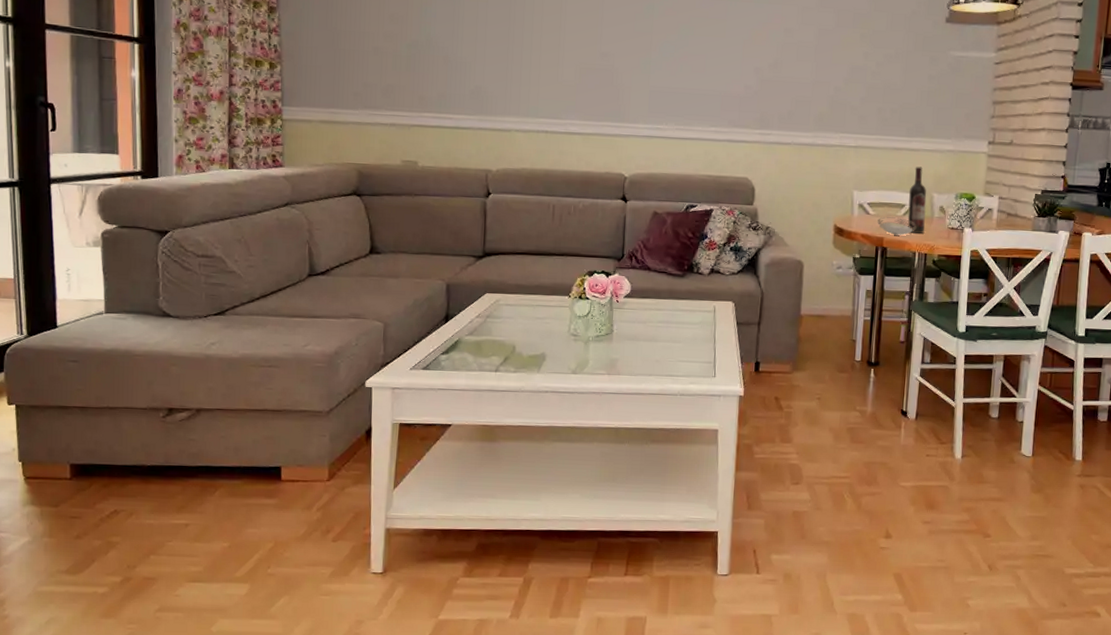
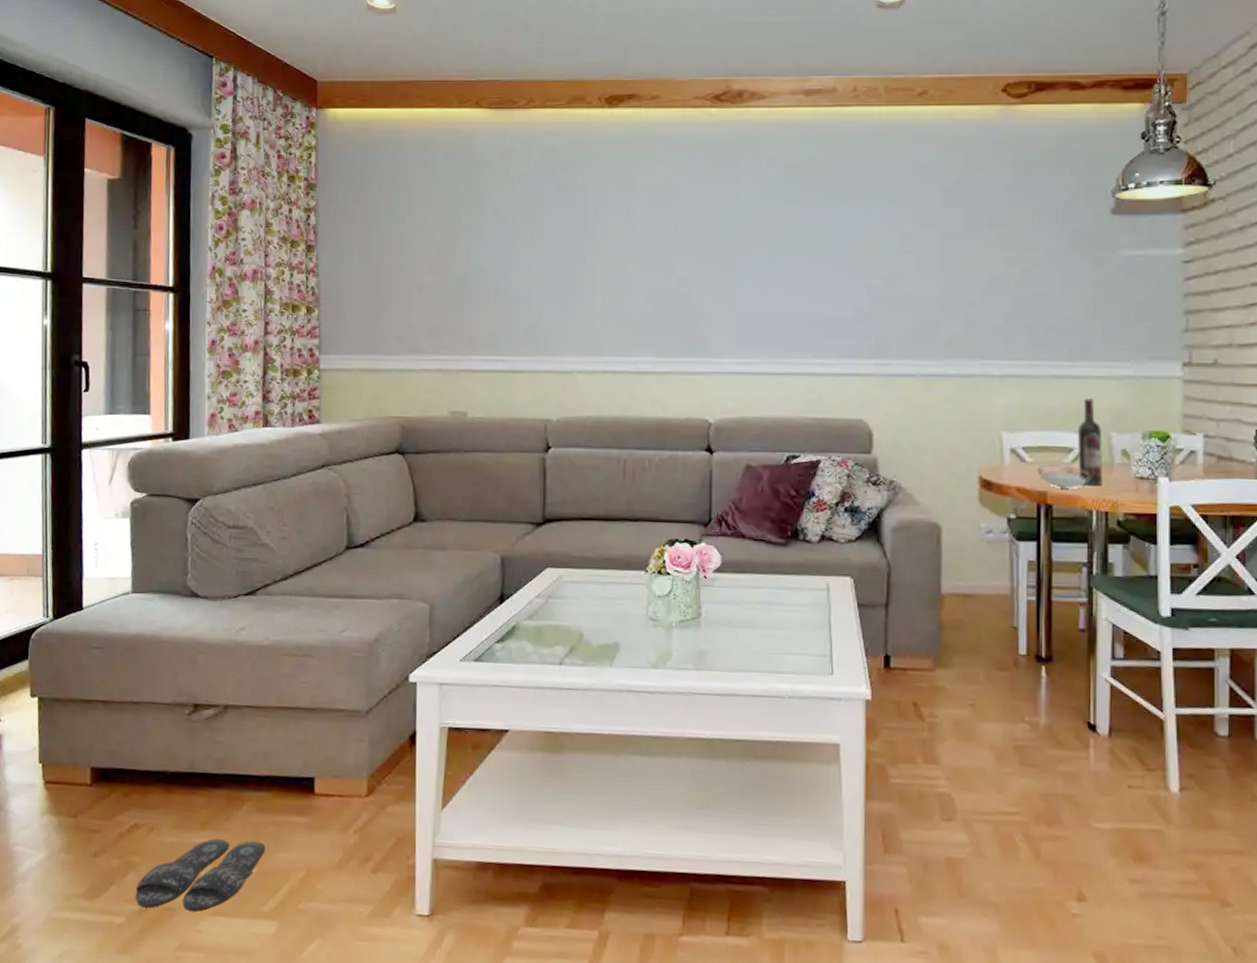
slippers: none [116,520,237,580] -> present [135,839,266,911]

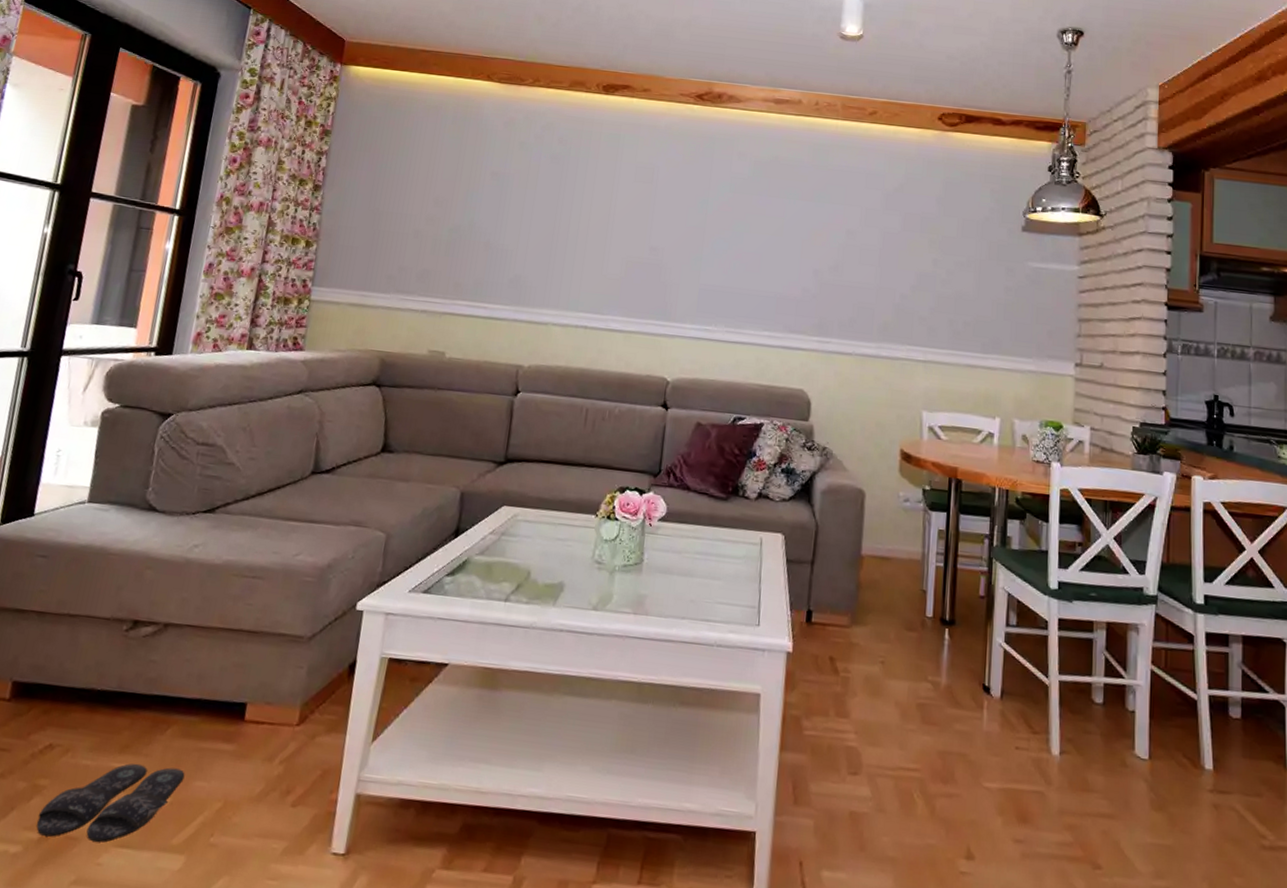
dish: present [1037,465,1091,490] -> none [950,443,996,467]
wine bottle: present [1077,398,1104,485] -> none [985,387,1007,466]

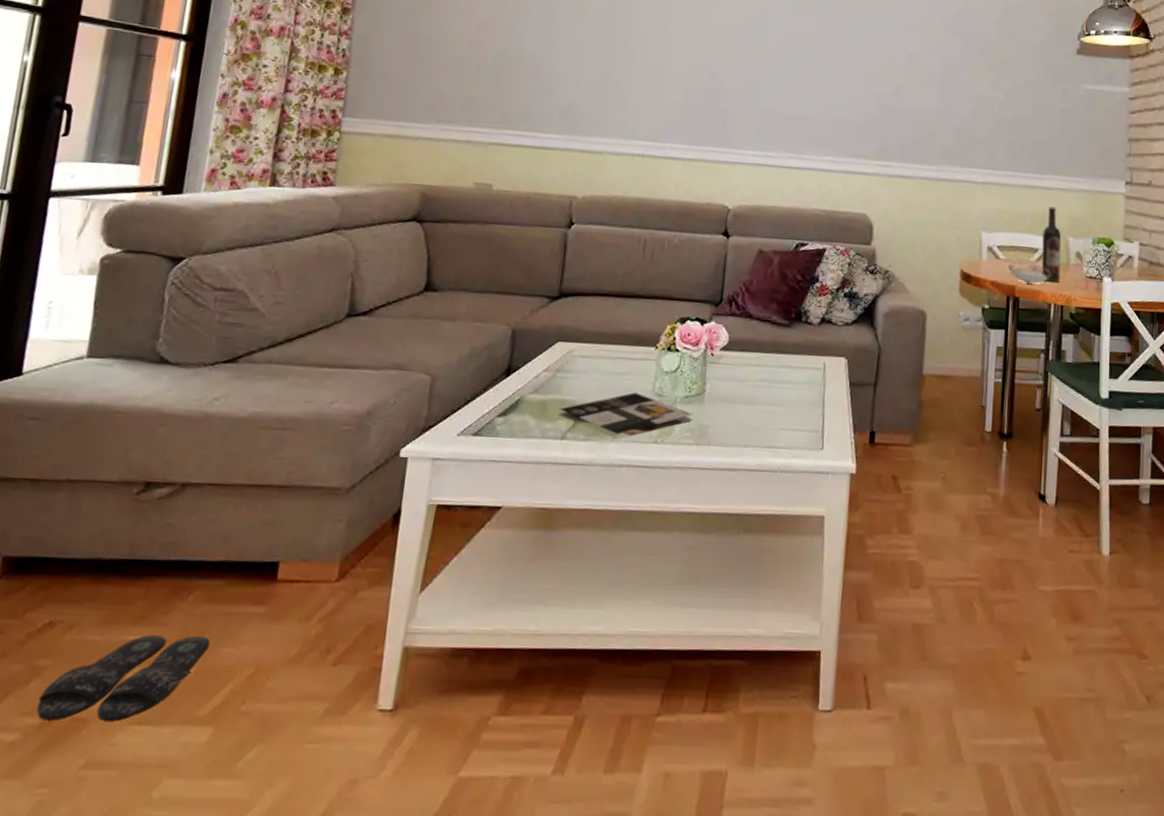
magazine: none [503,558,638,611] -> present [559,392,700,444]
dish: none [950,443,996,467] -> present [1008,262,1052,285]
wine bottle: none [985,387,1007,466] -> present [1041,206,1062,282]

